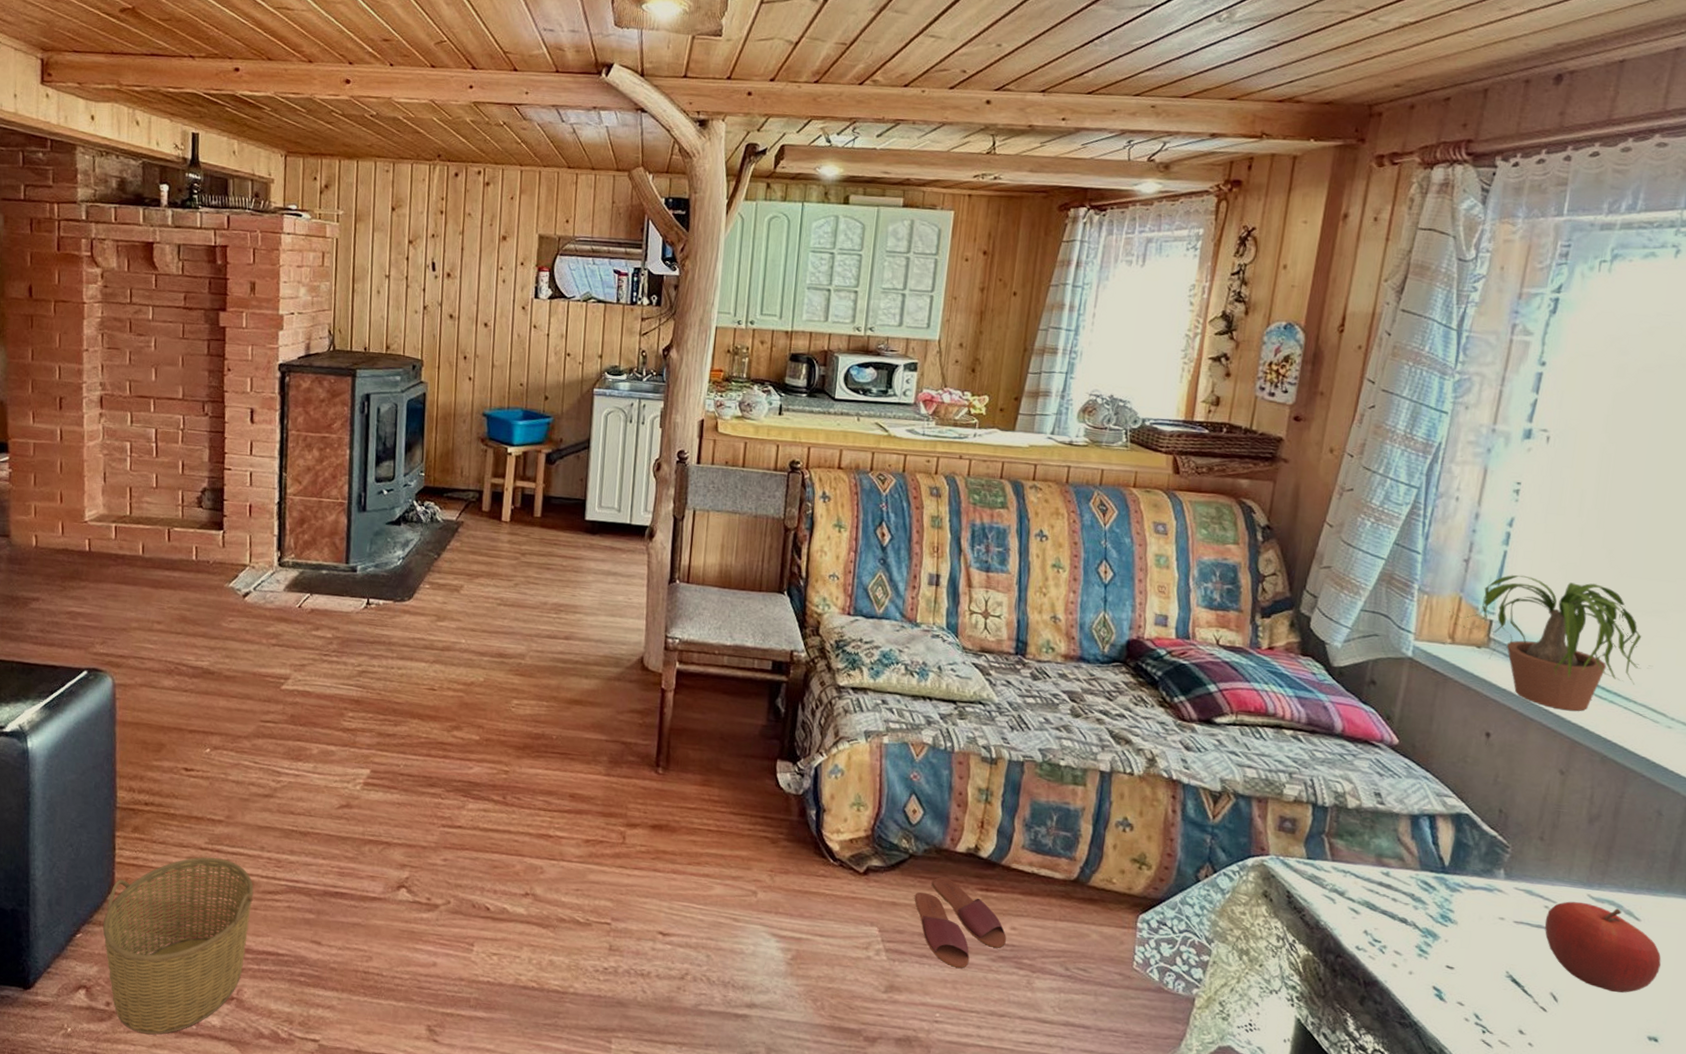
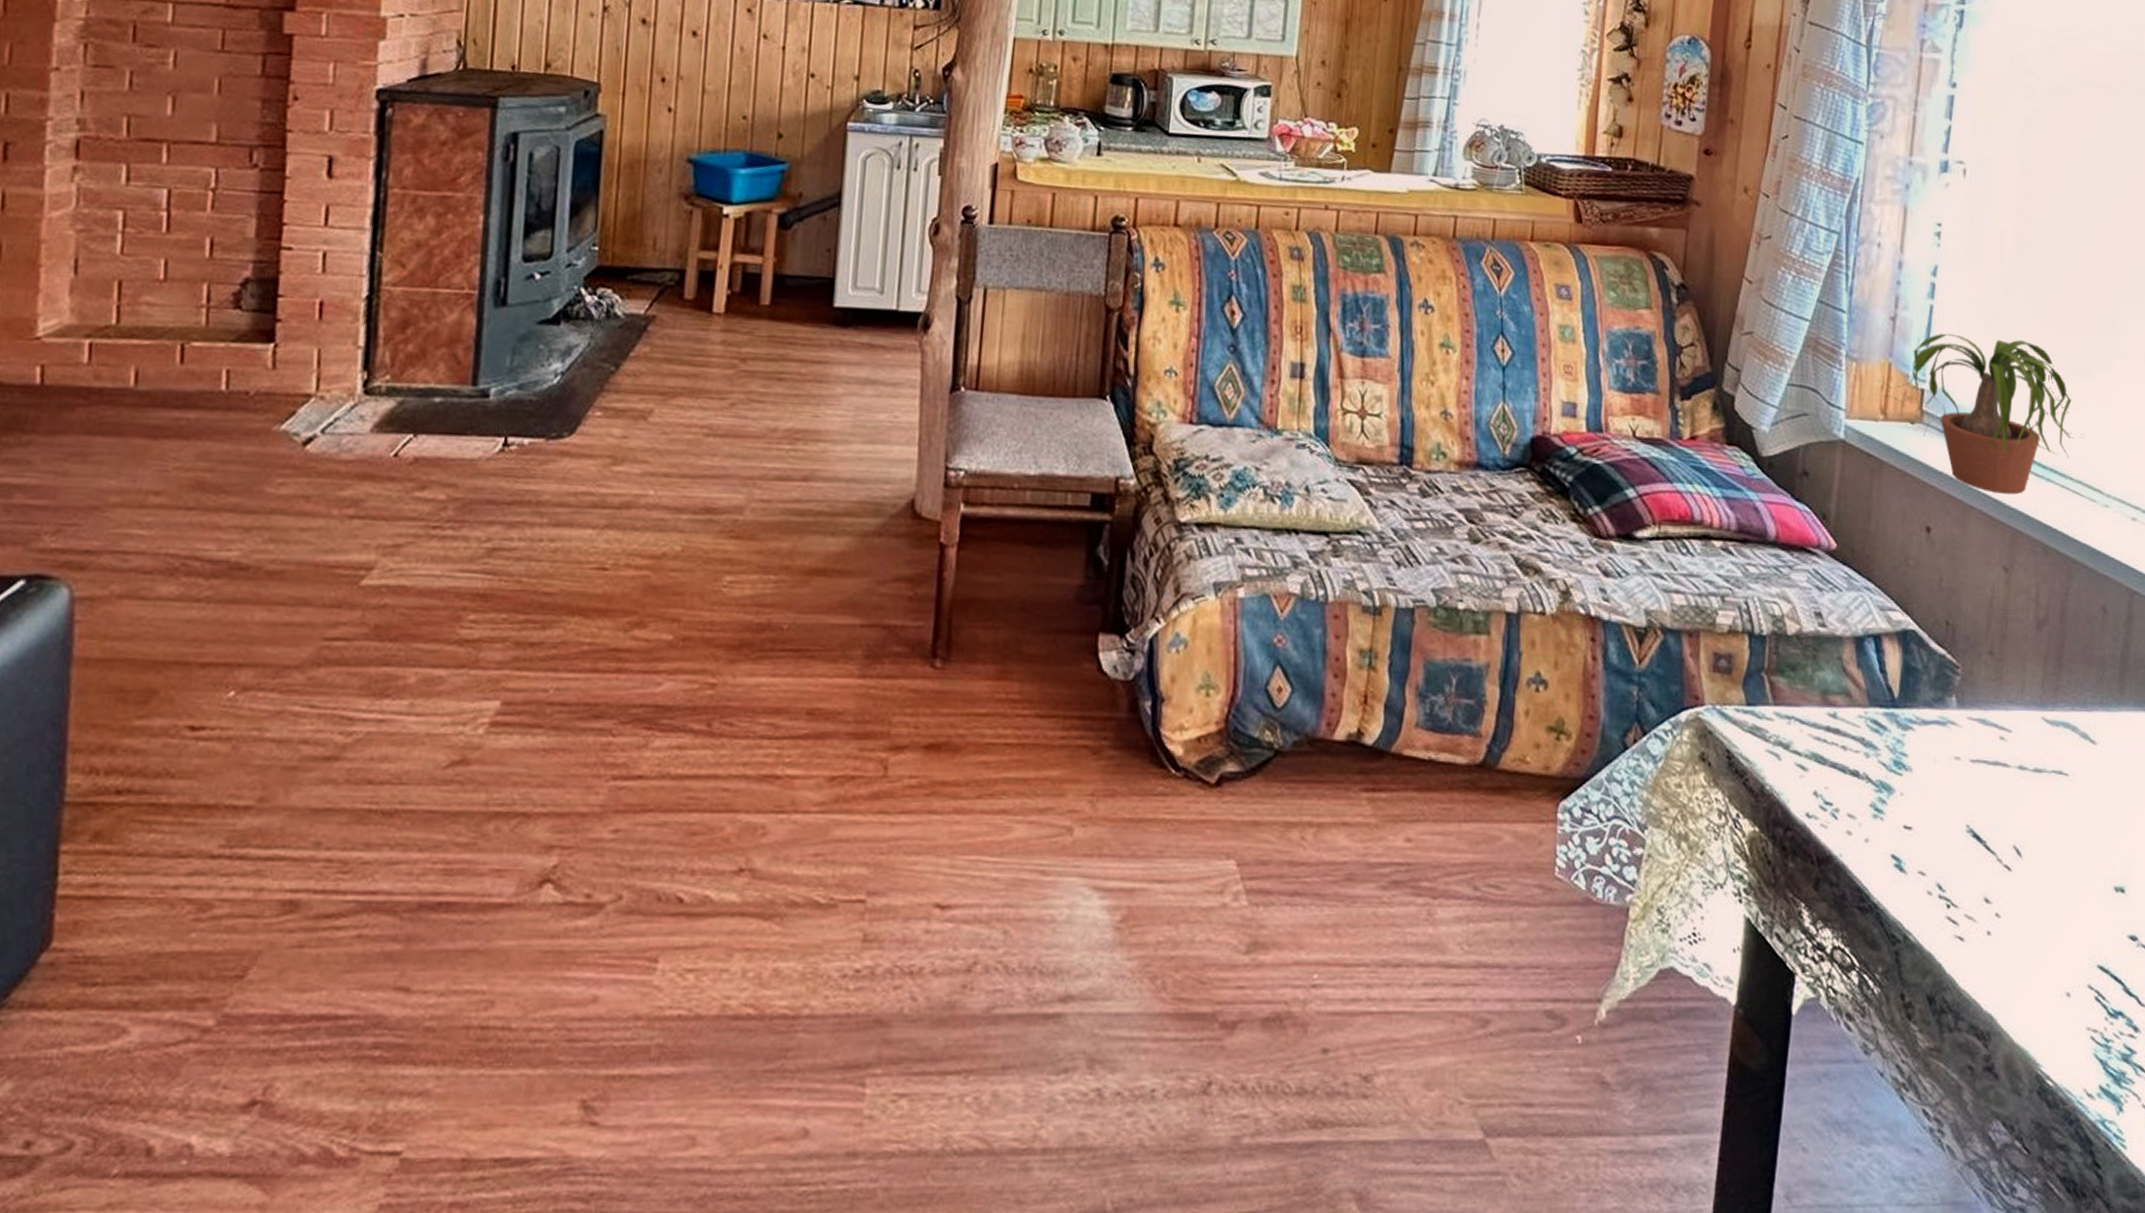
basket: present [102,857,254,1035] -> none [26,868,301,1188]
slippers: present [914,876,1006,968] -> none [1282,777,1400,905]
fruit: present [1544,901,1661,993] -> none [2001,728,2120,836]

